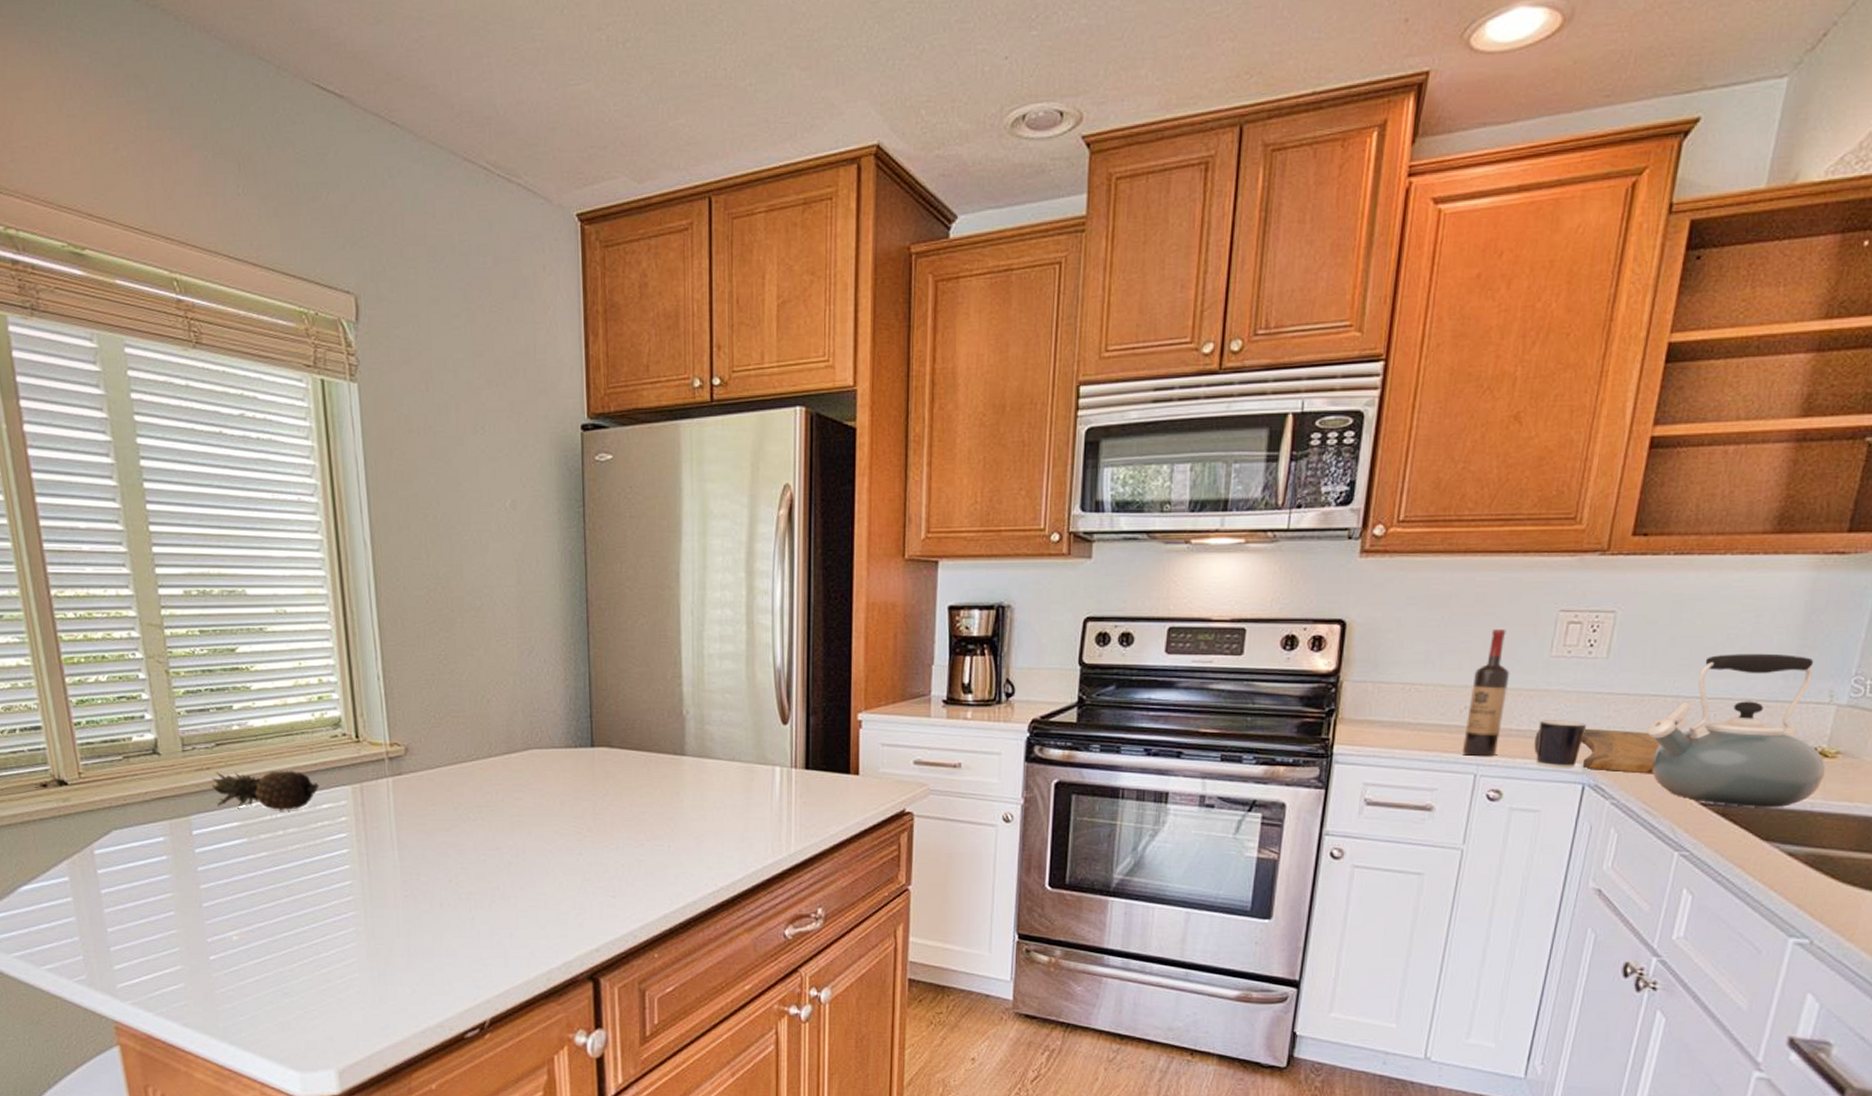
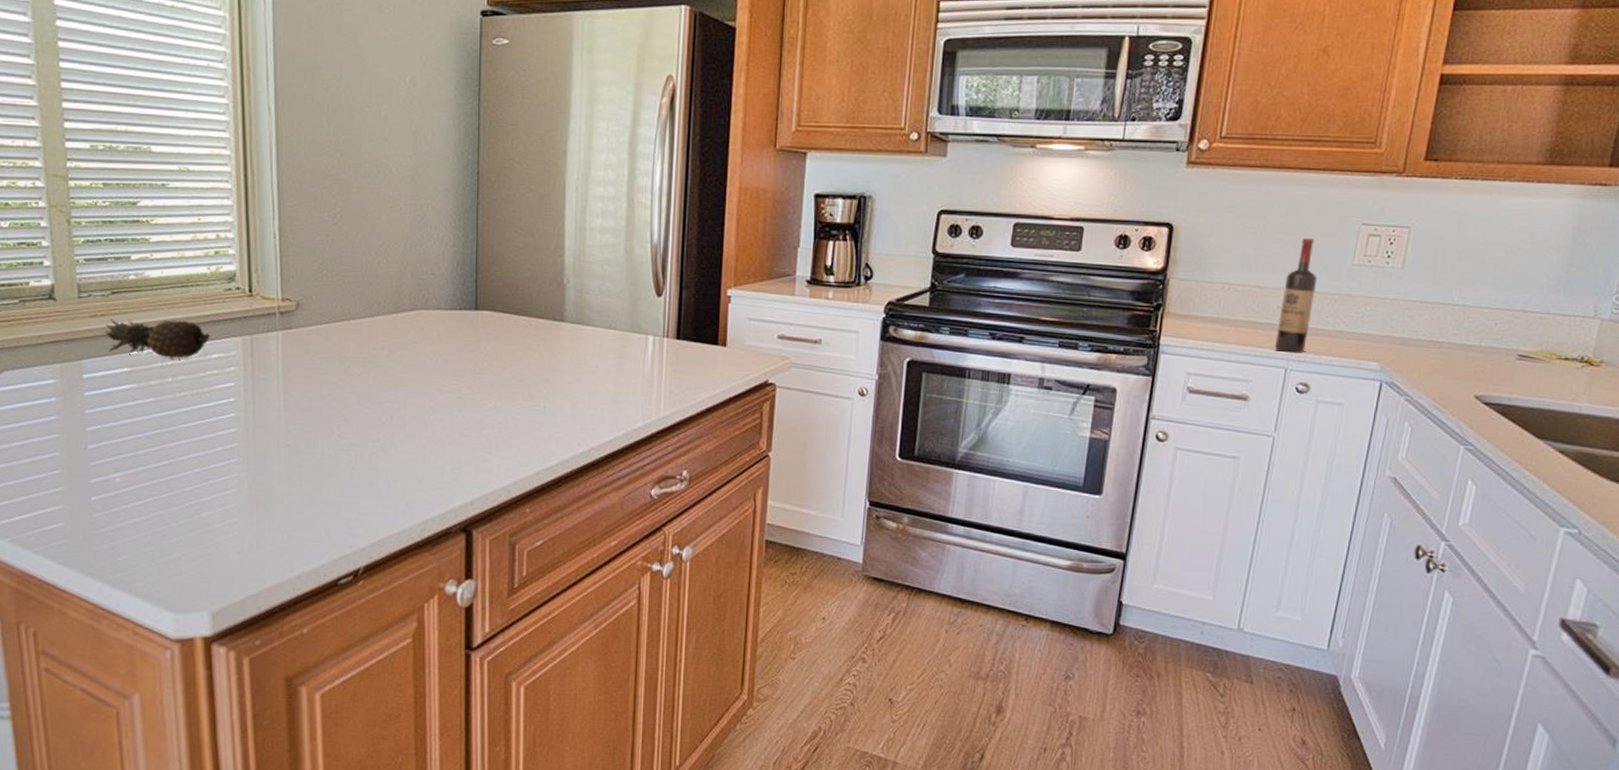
mug: present [1534,720,1587,769] -> none [1338,322,1385,367]
cutting board: present [1581,728,1662,774] -> none [1380,331,1450,375]
kettle: present [1646,653,1826,807] -> none [1436,269,1591,409]

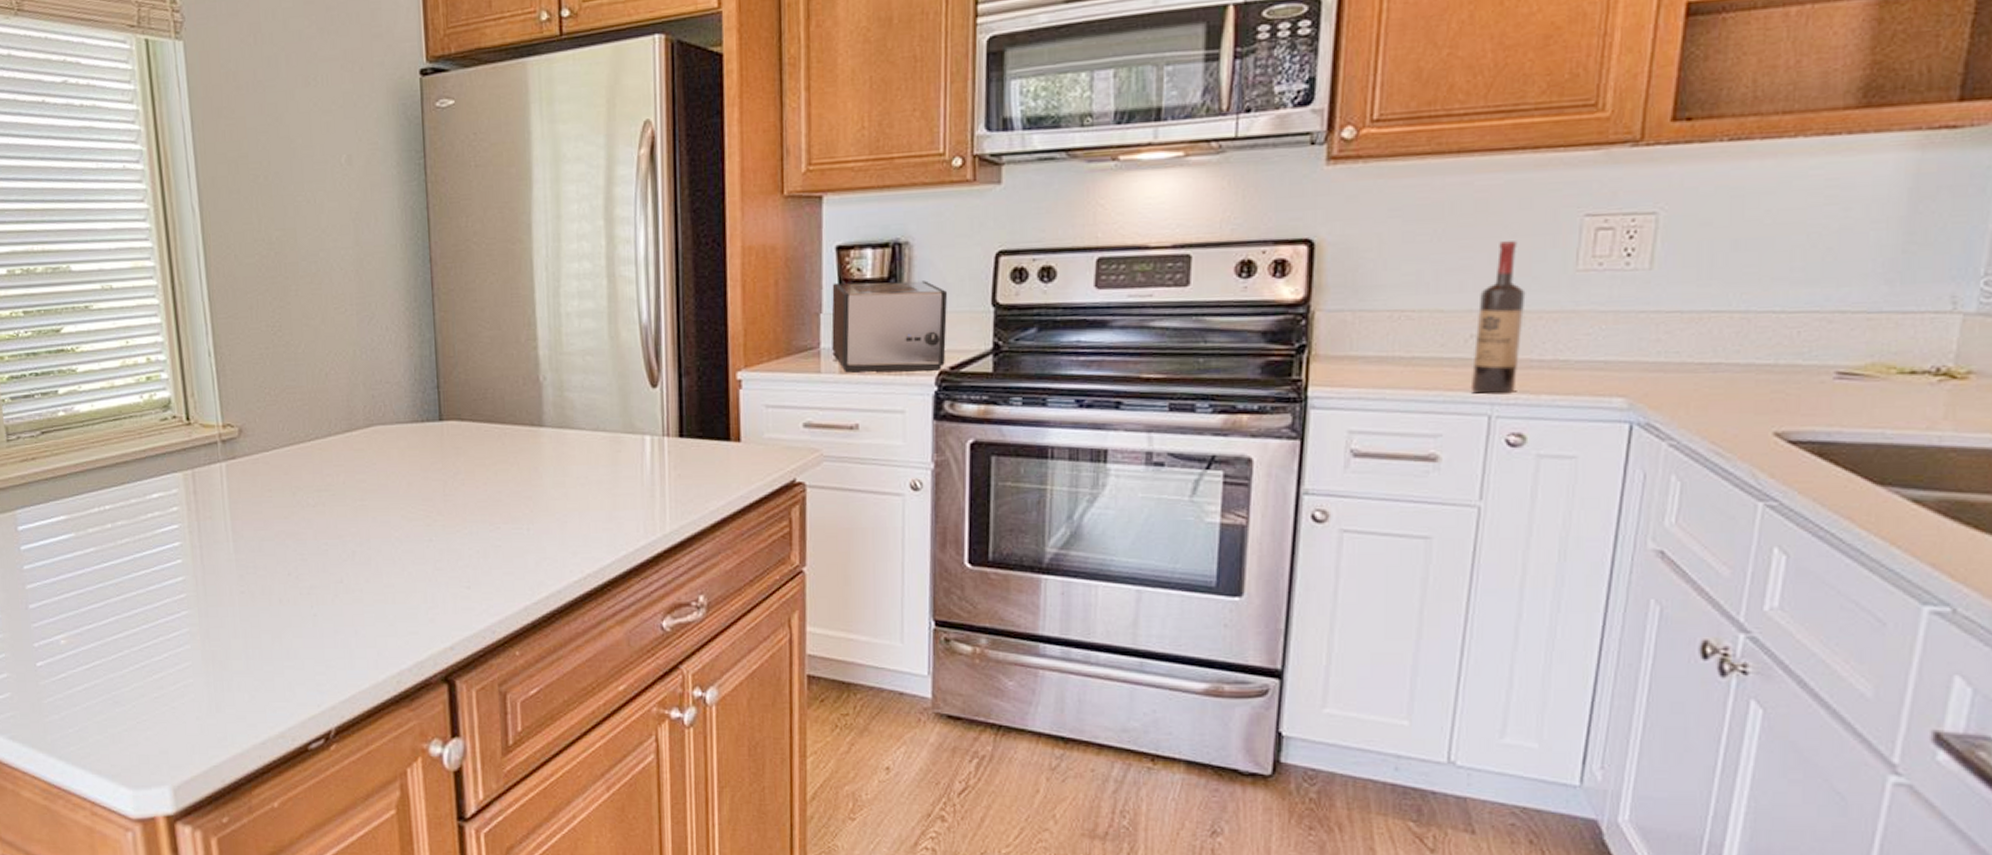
fruit: present [104,319,211,359] -> none [36,458,149,503]
toaster: none [805,223,898,302] -> present [831,280,947,373]

